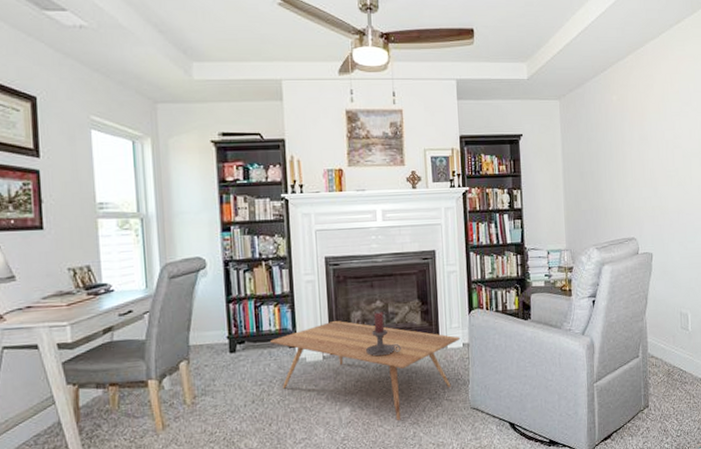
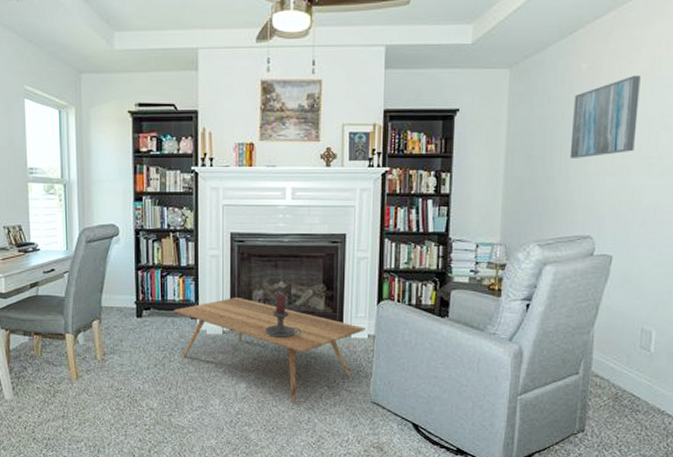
wall art: none [610,105,658,174] -> present [569,74,641,158]

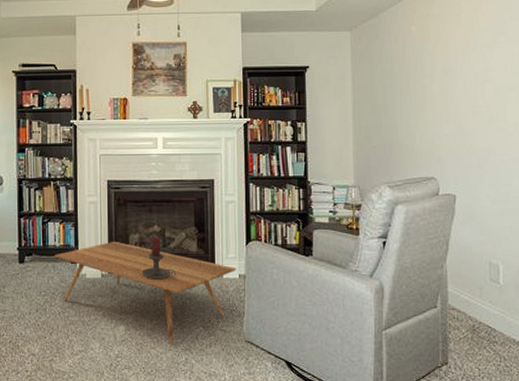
wall art: present [569,74,641,158] -> none [408,35,465,108]

